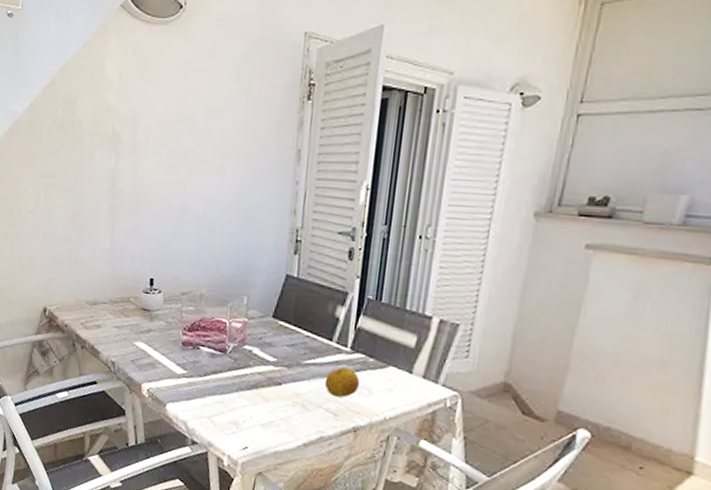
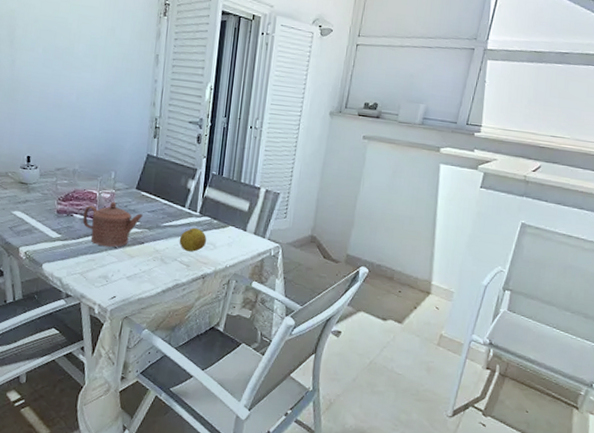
teapot: none [210,332,280,388] -> present [83,201,143,248]

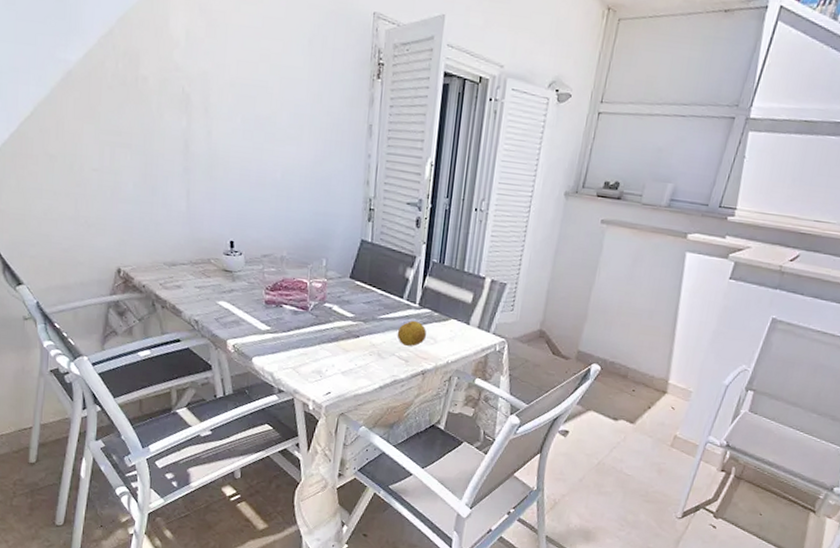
teapot: present [83,201,143,248] -> none [293,291,357,341]

